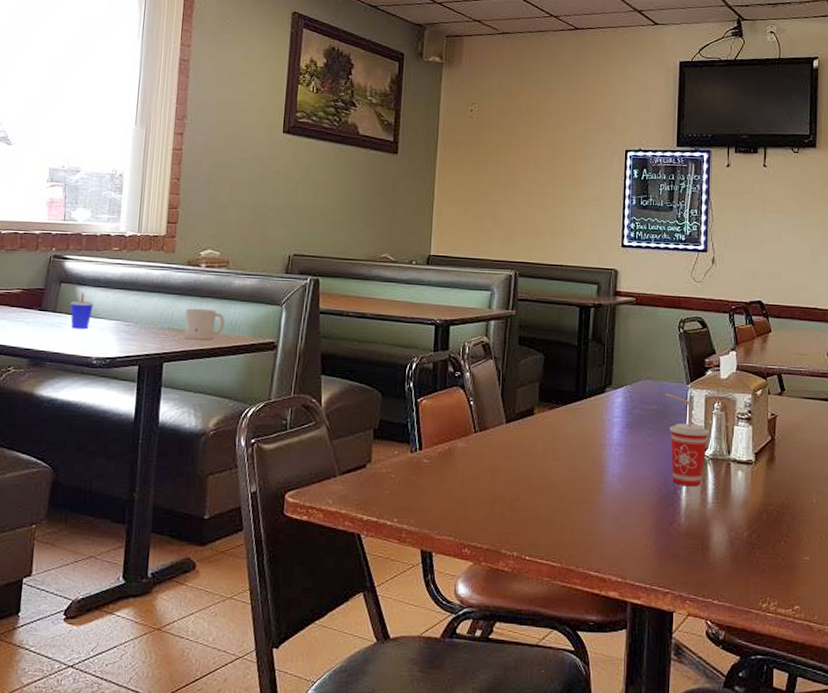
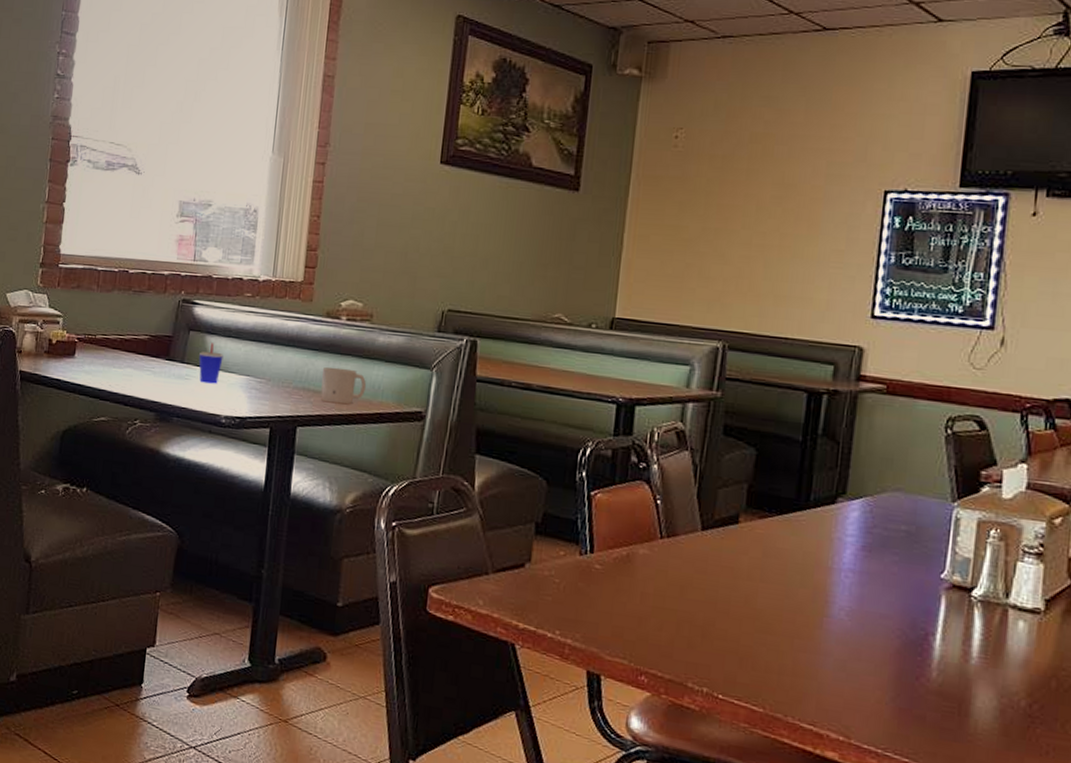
beverage cup: present [664,393,709,487] -> none [918,510,980,635]

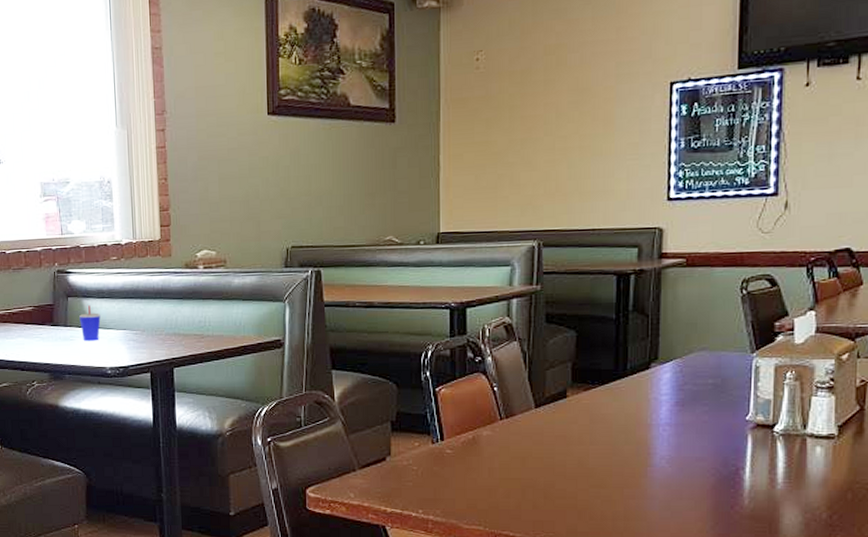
mug: present [320,367,366,405] -> none [188,311,228,344]

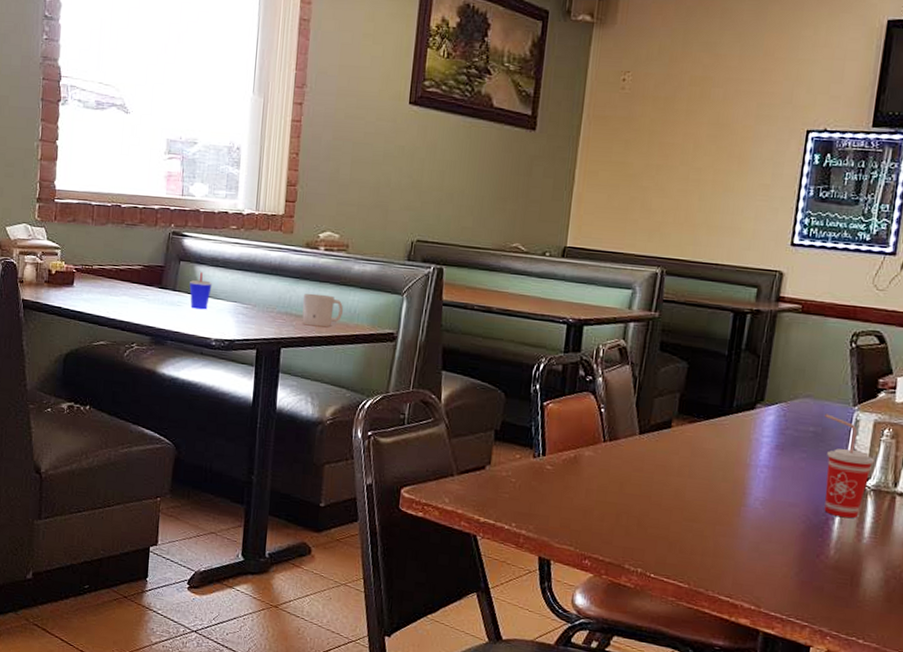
mug: none [188,311,228,344] -> present [302,293,343,328]
beverage cup: none [723,364,779,466] -> present [824,414,874,519]

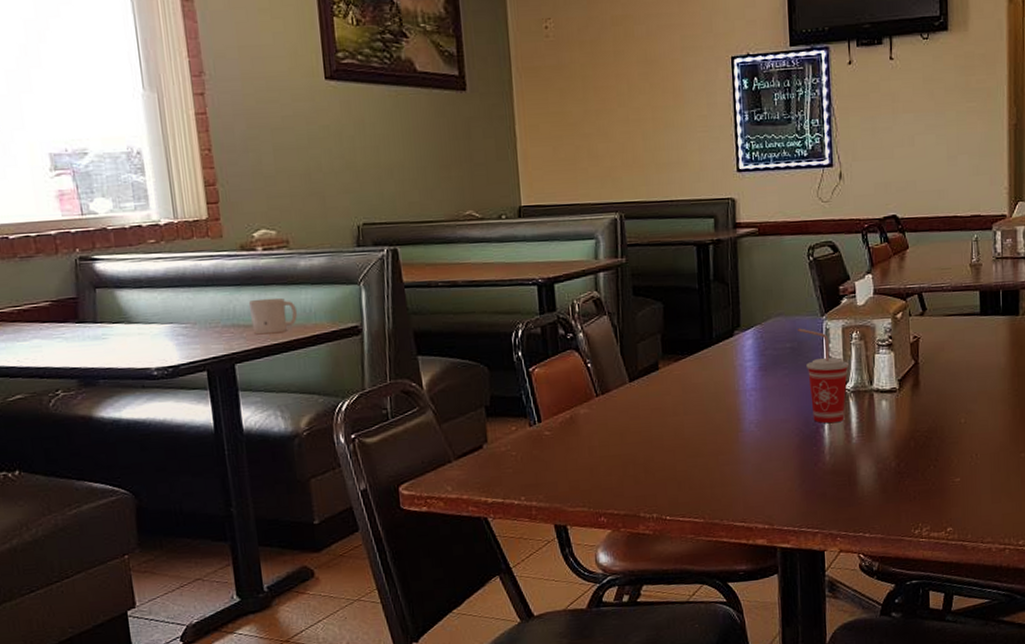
beverage cup: present [189,272,212,310] -> none [112,297,140,339]

